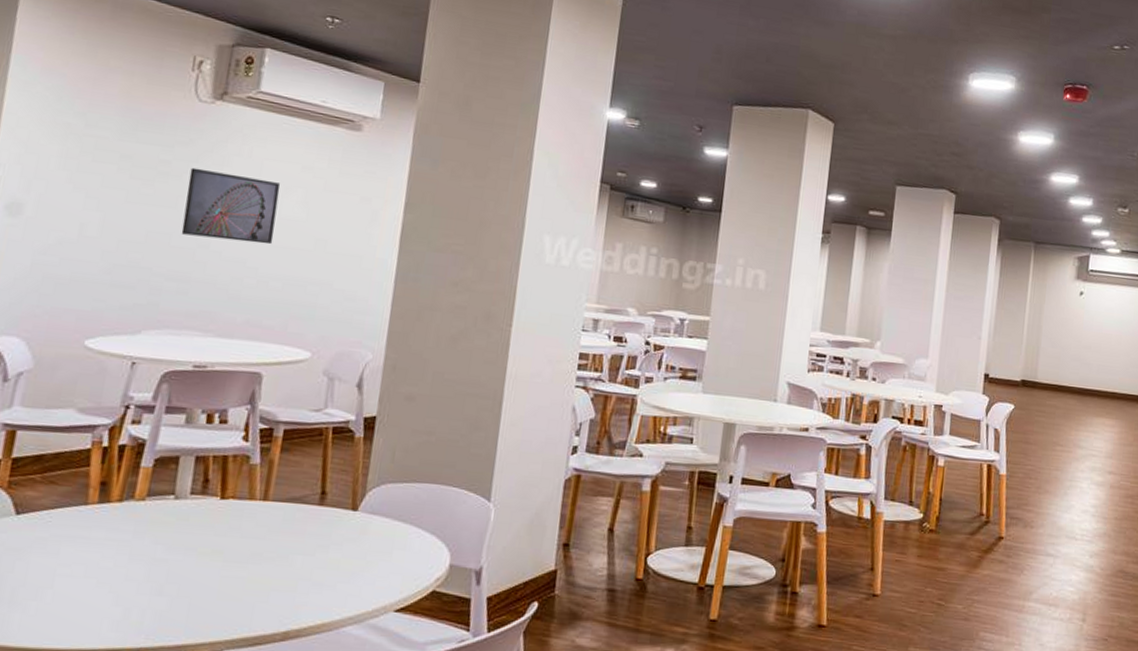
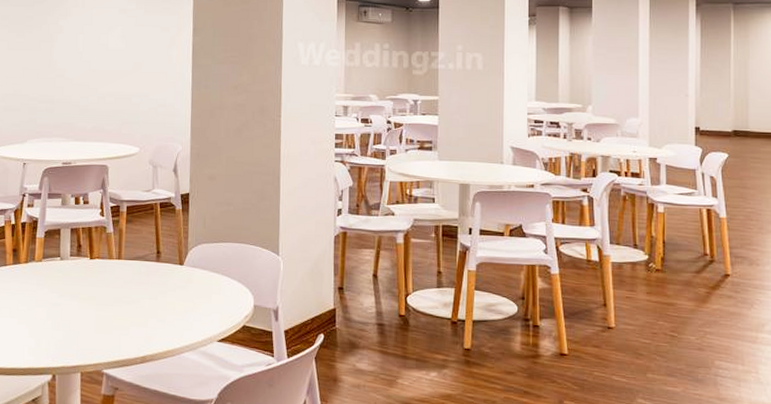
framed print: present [181,167,281,245] -> none [45,19,106,70]

